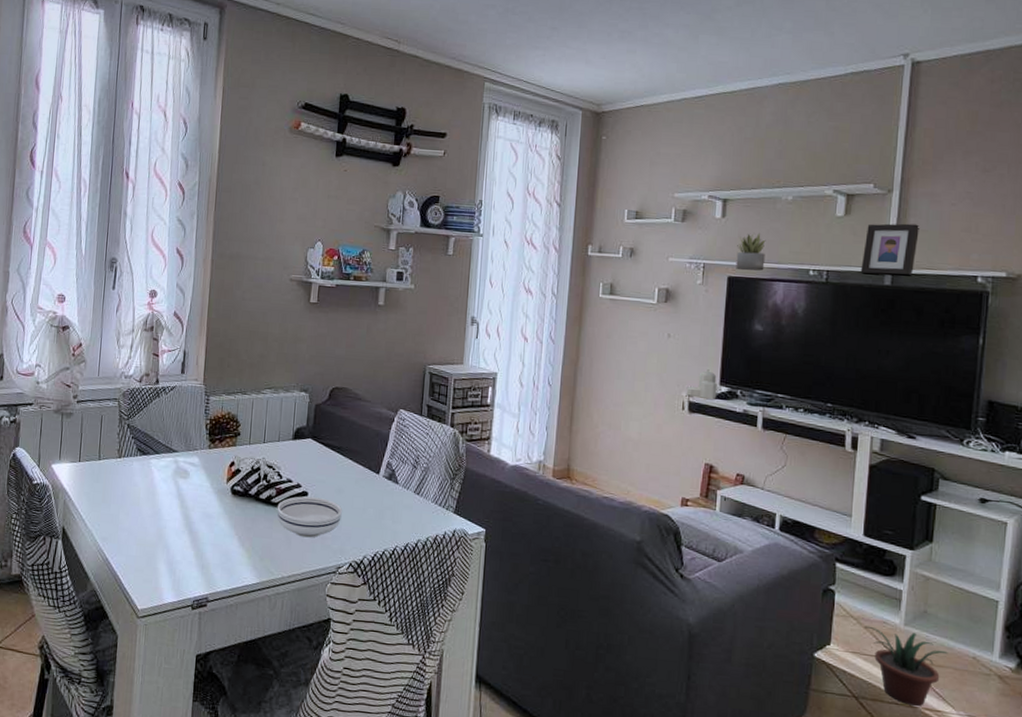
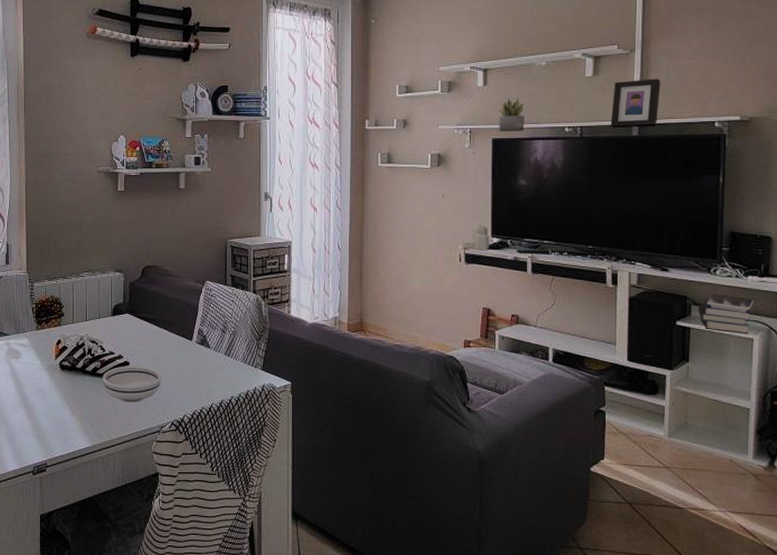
potted plant: present [864,625,948,706] -> none [633,440,708,506]
books: none [947,469,1010,517] -> present [699,294,754,334]

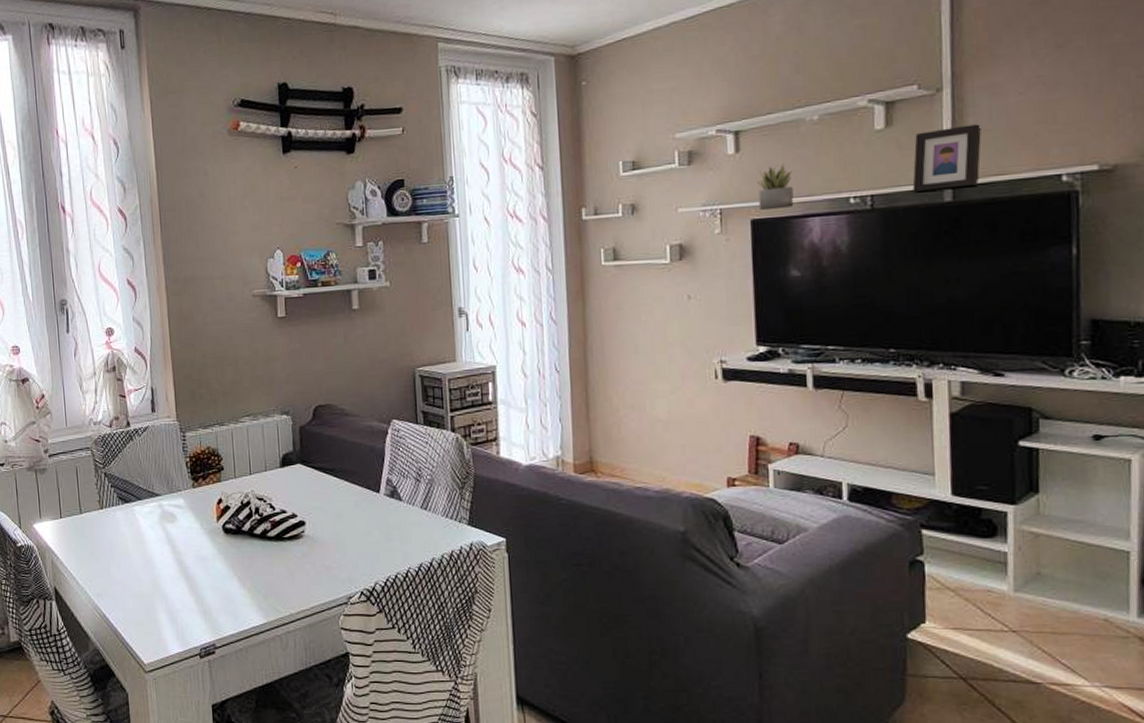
bowl: present [102,366,162,403] -> none [274,526,346,570]
candle: present [462,223,490,251] -> none [717,329,755,364]
books: present [699,294,754,334] -> none [1049,403,1130,454]

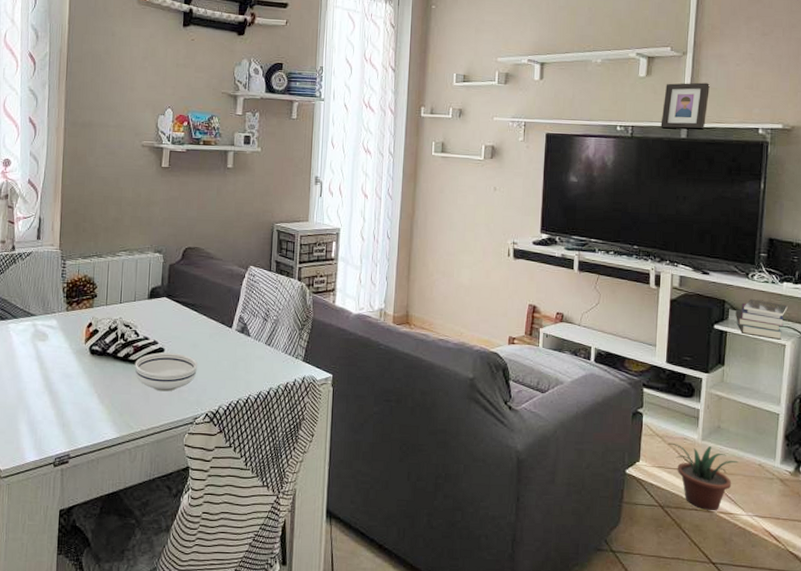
bowl: none [274,526,346,570] -> present [134,352,198,392]
succulent plant: present [758,165,794,210] -> none [553,94,579,127]
potted plant: none [964,597,1072,681] -> present [668,442,738,510]
books: none [1049,403,1130,454] -> present [736,299,788,340]

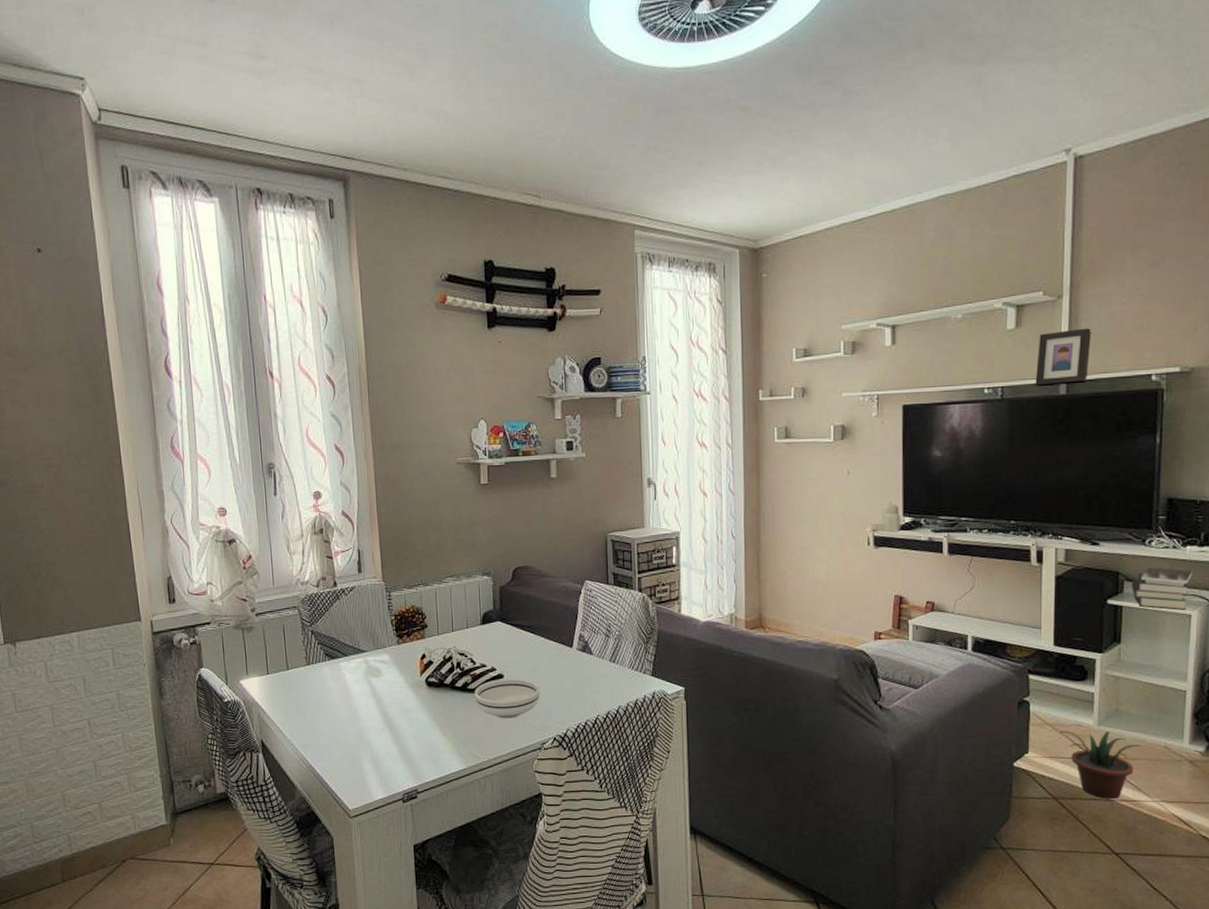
candle: none [511,219,539,247] -> present [870,502,901,532]

